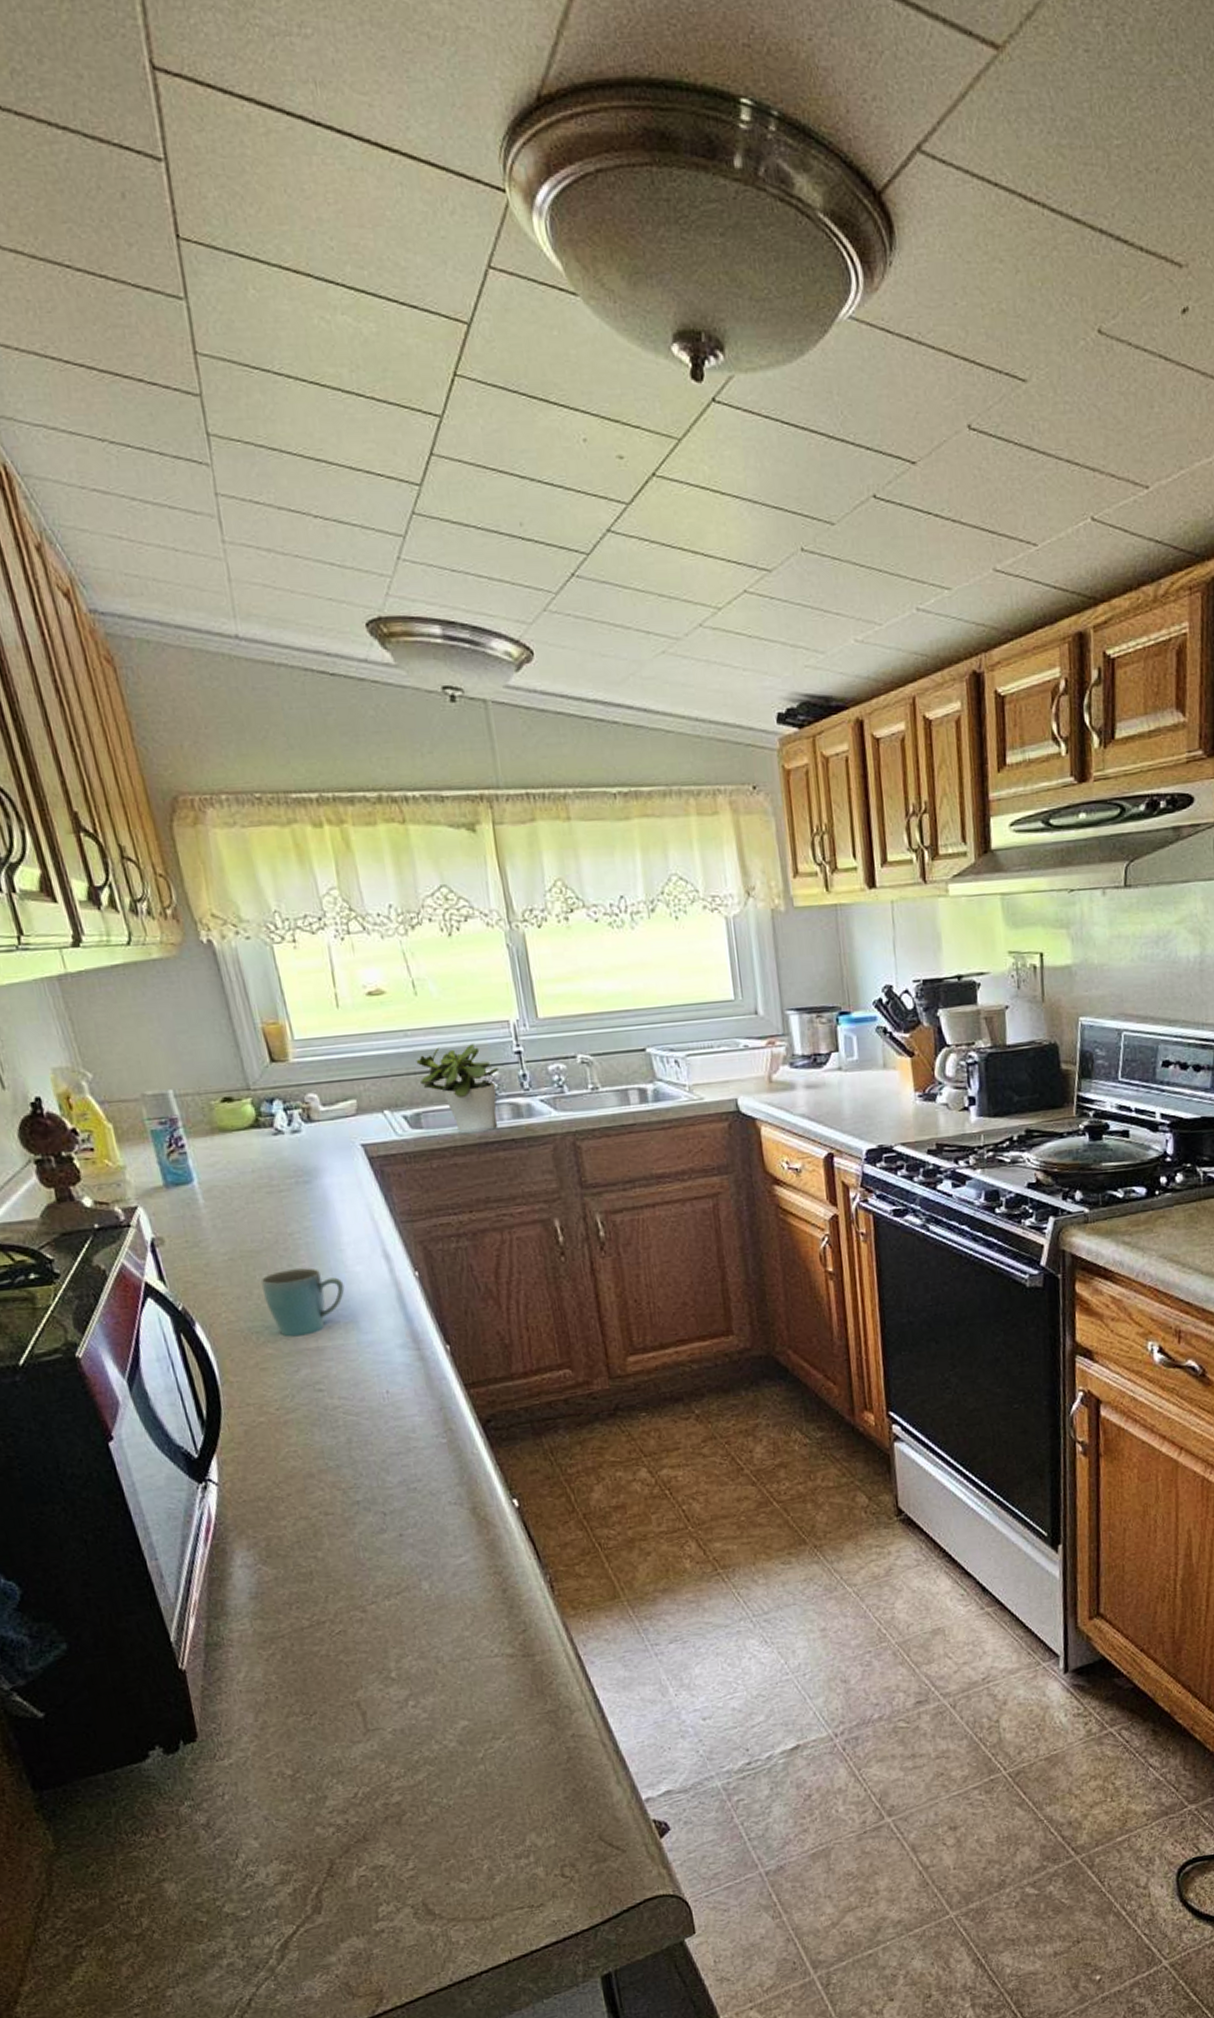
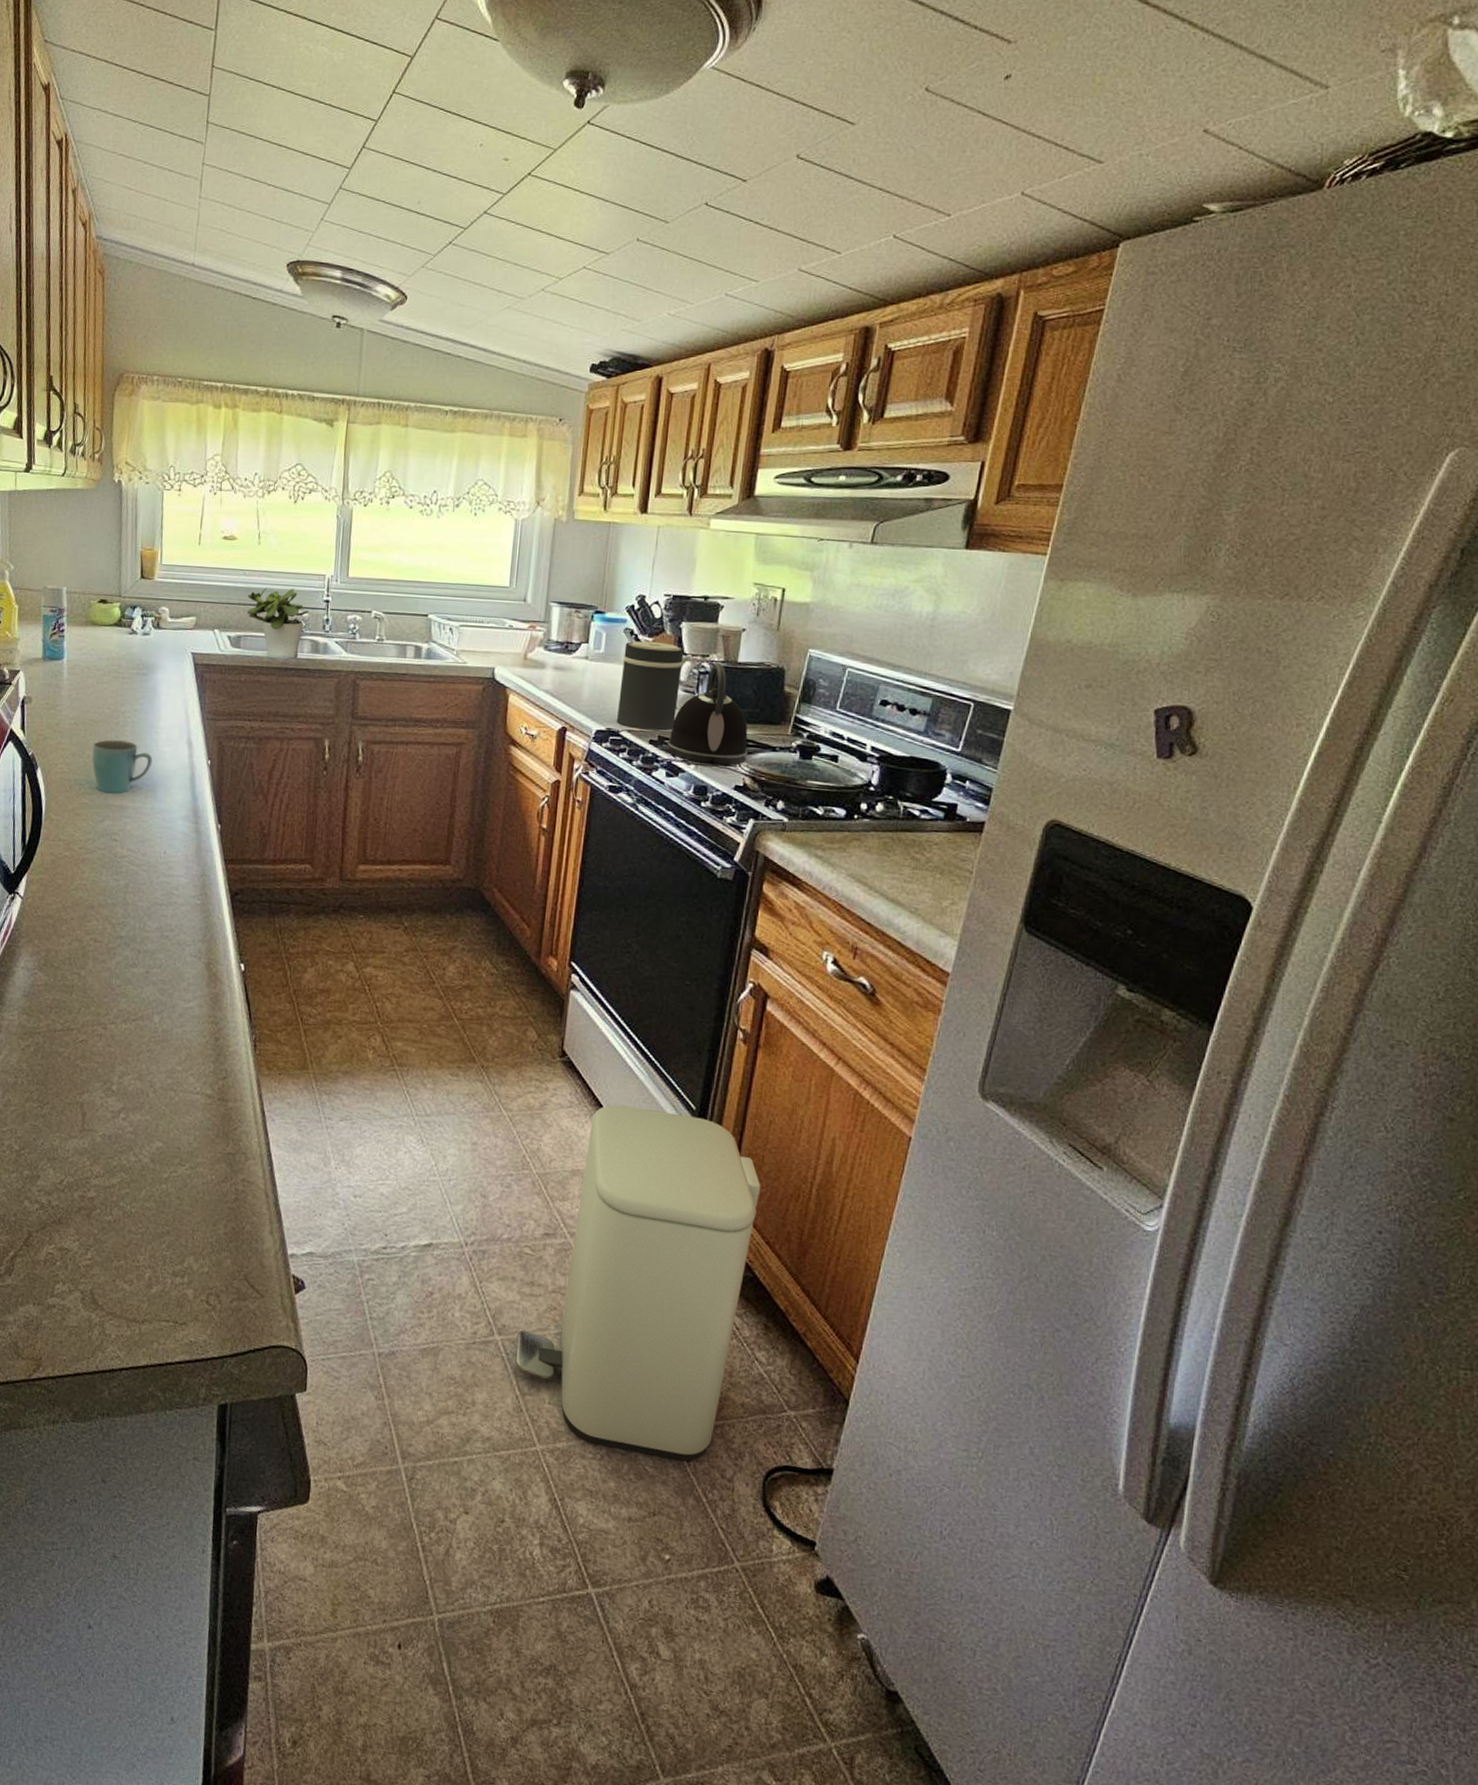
cylinder: none [880,1036,951,1141] -> present [617,641,684,731]
pedal bin: none [907,1542,1127,1895] -> present [515,1104,761,1462]
kettle: none [946,1050,1035,1167] -> present [666,663,748,766]

